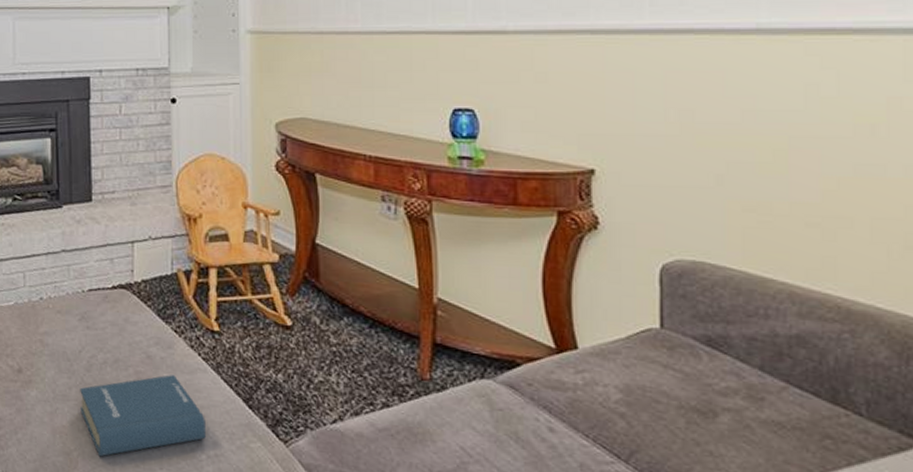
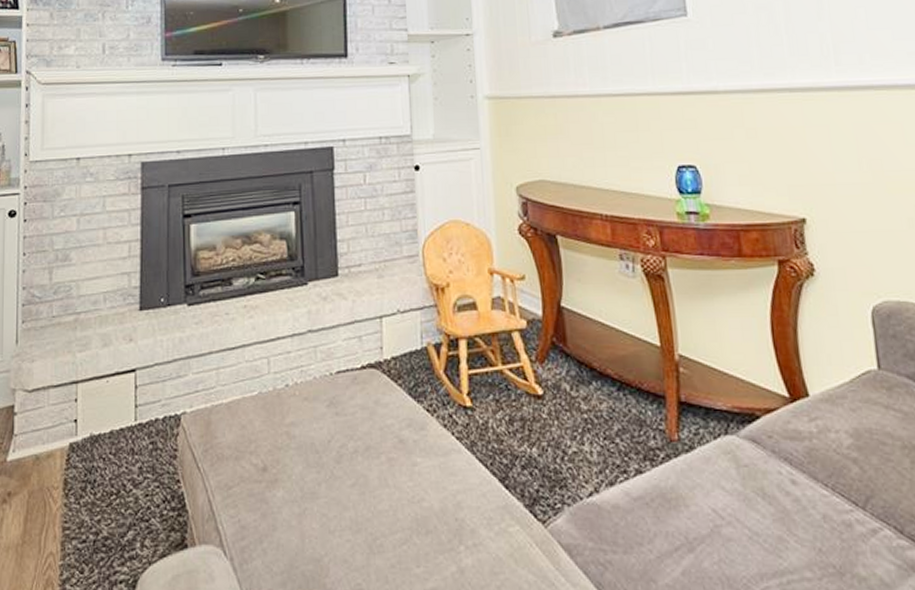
hardback book: present [80,375,206,457] -> none [330,459,463,560]

